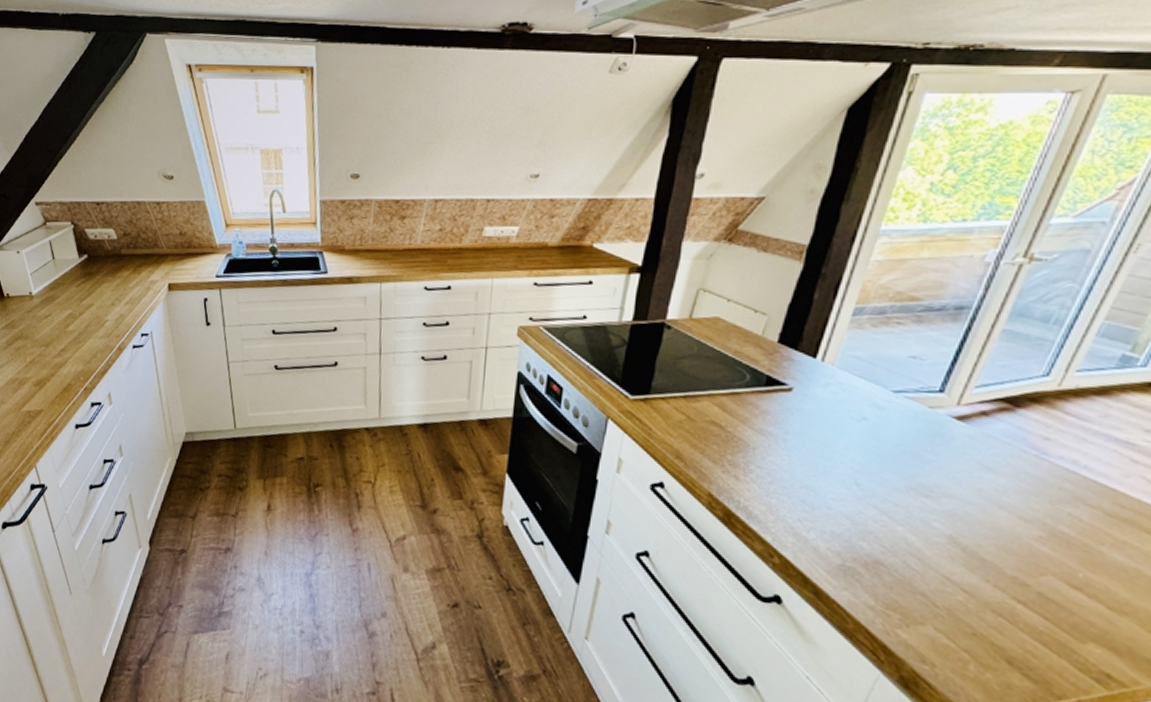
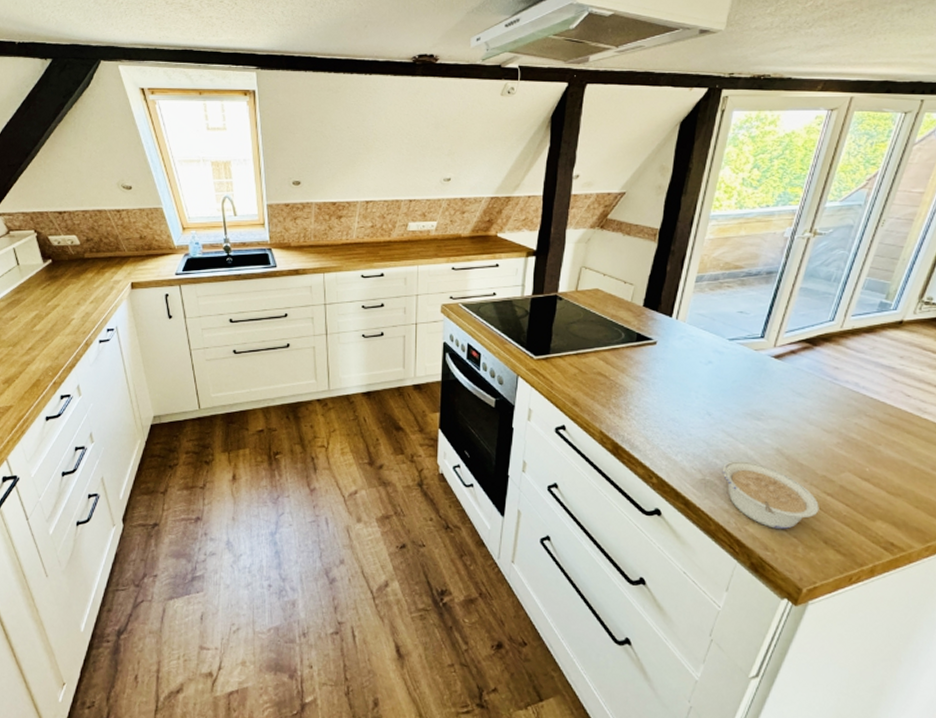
legume: none [869,546,1005,640] -> present [722,461,819,530]

